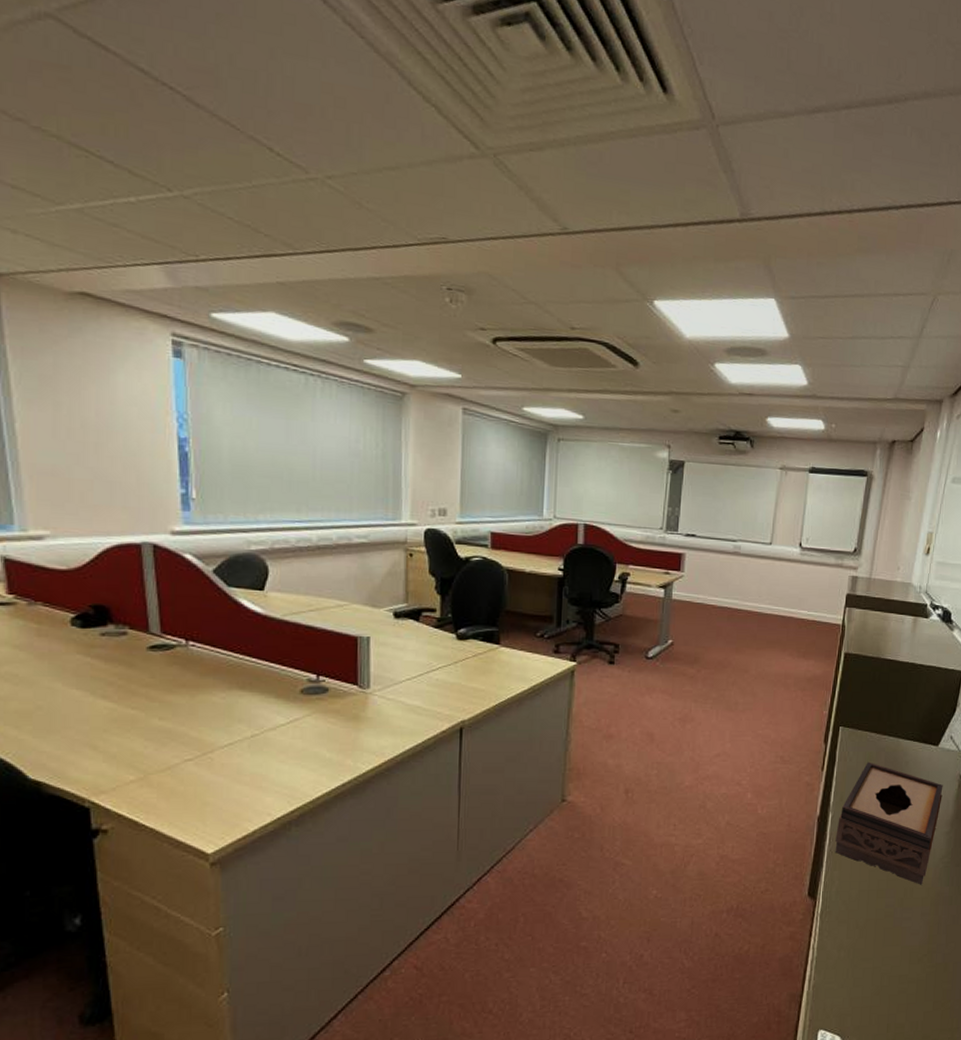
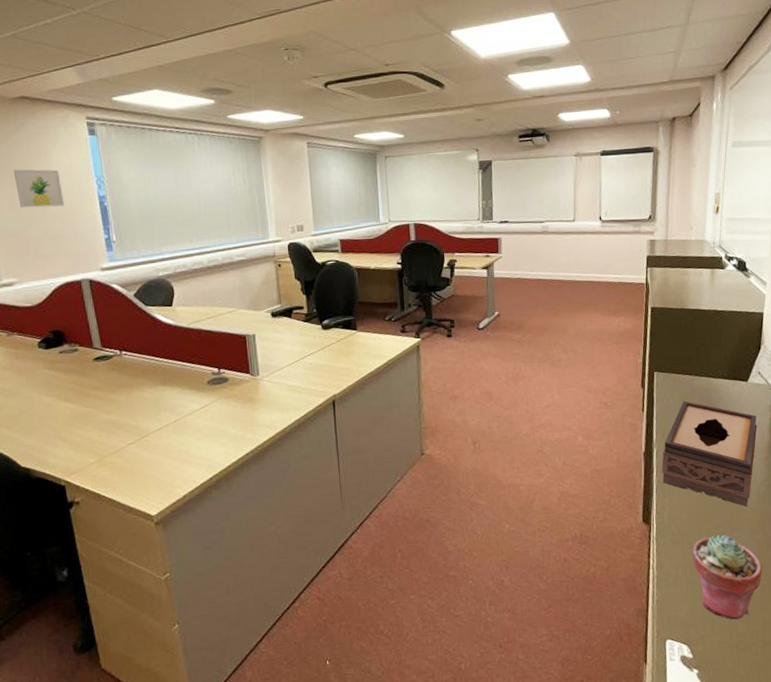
wall art: none [59,387,128,444] -> present [13,169,64,208]
potted succulent: none [857,914,930,1010] -> present [692,534,762,620]

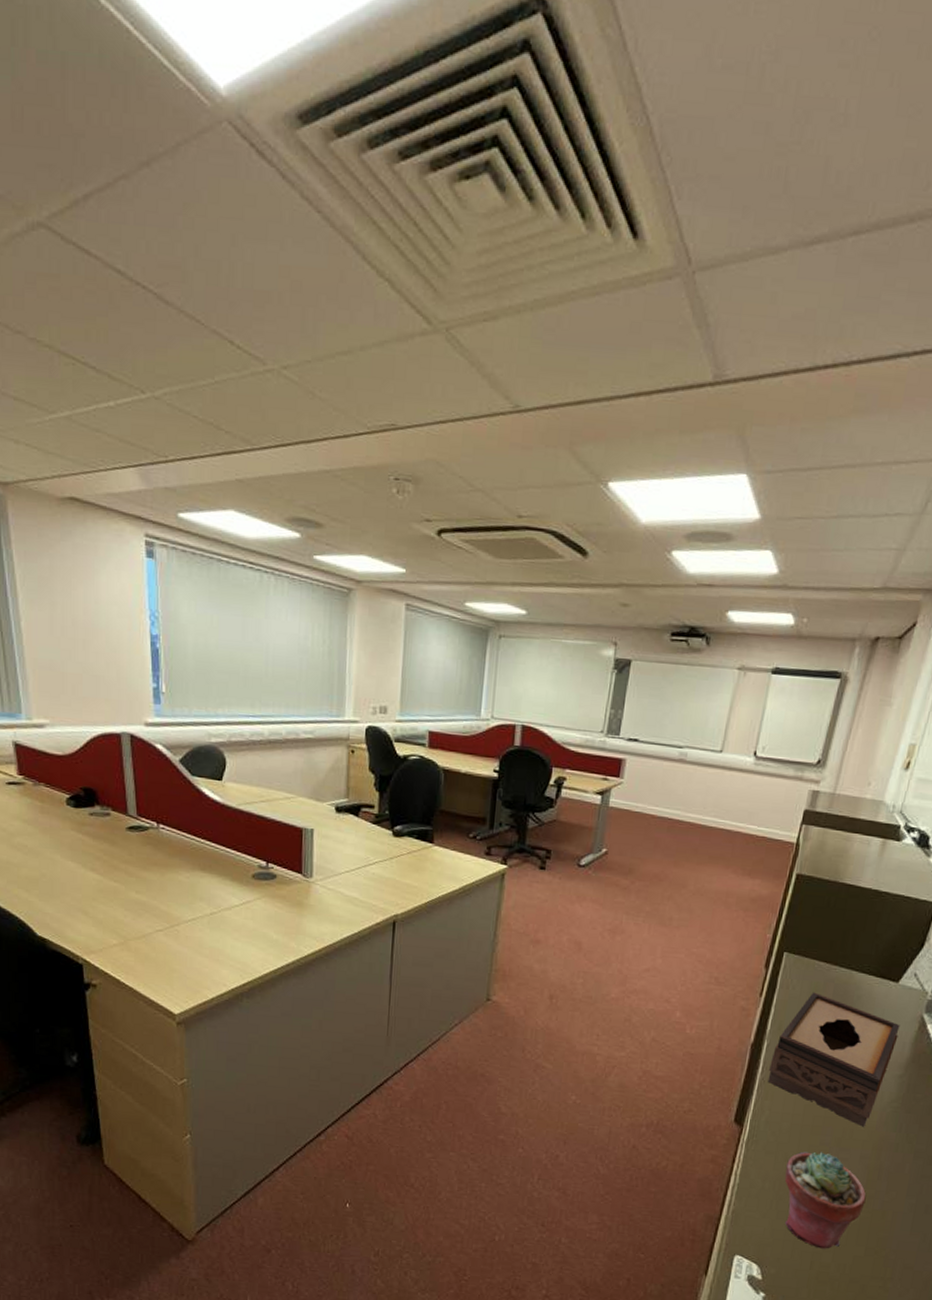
wall art: present [13,169,64,208] -> none [55,587,110,641]

